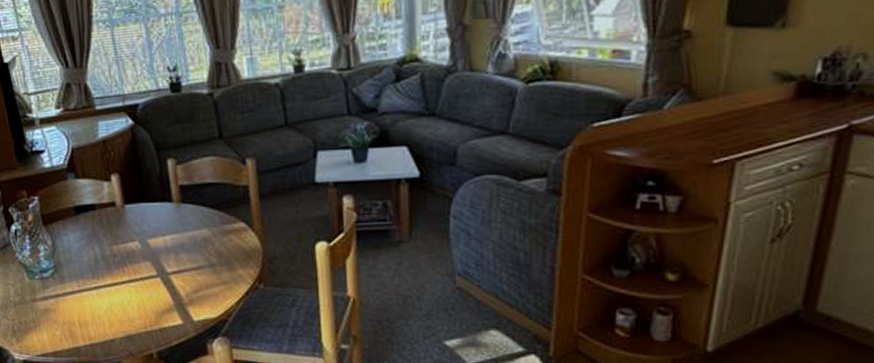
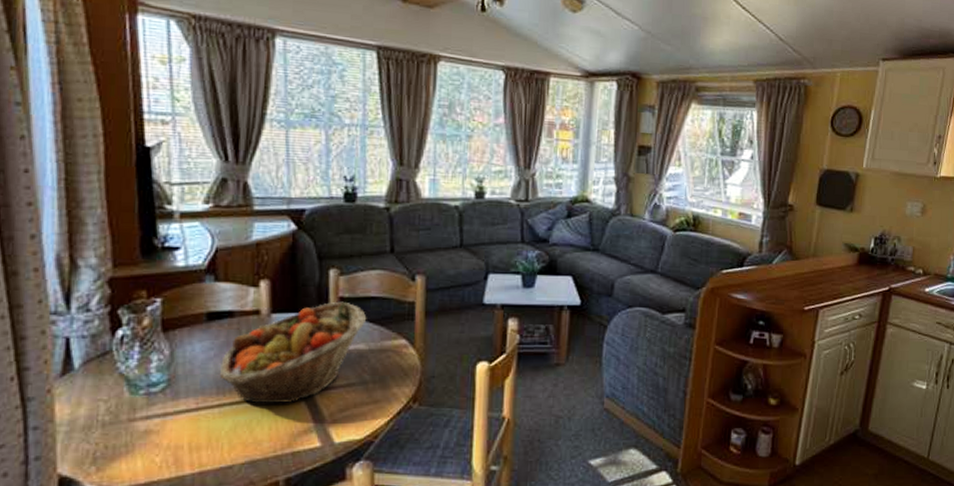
fruit basket: none [91,189,207,286] -> present [219,301,367,404]

